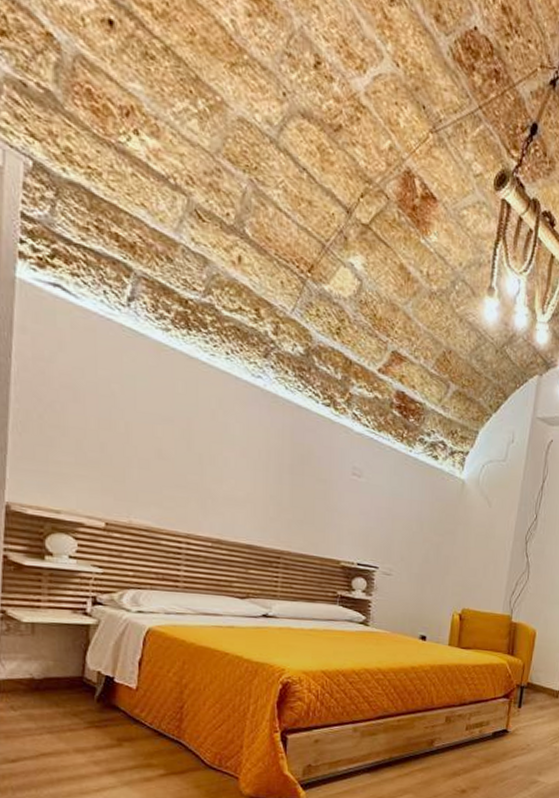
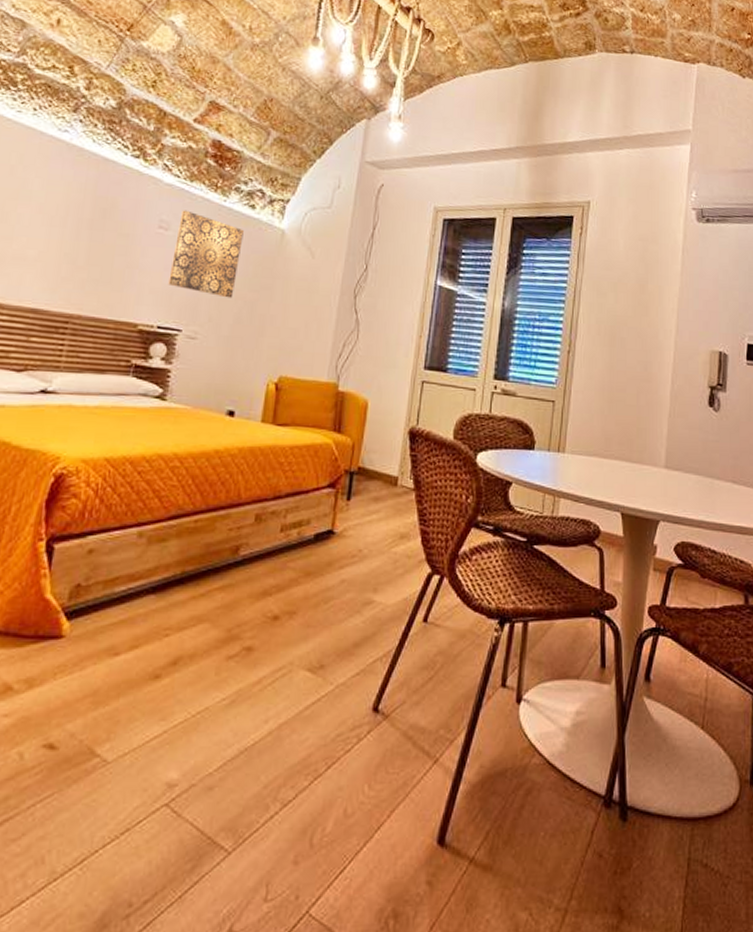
wall art: none [364,458,428,541] -> present [168,210,244,298]

